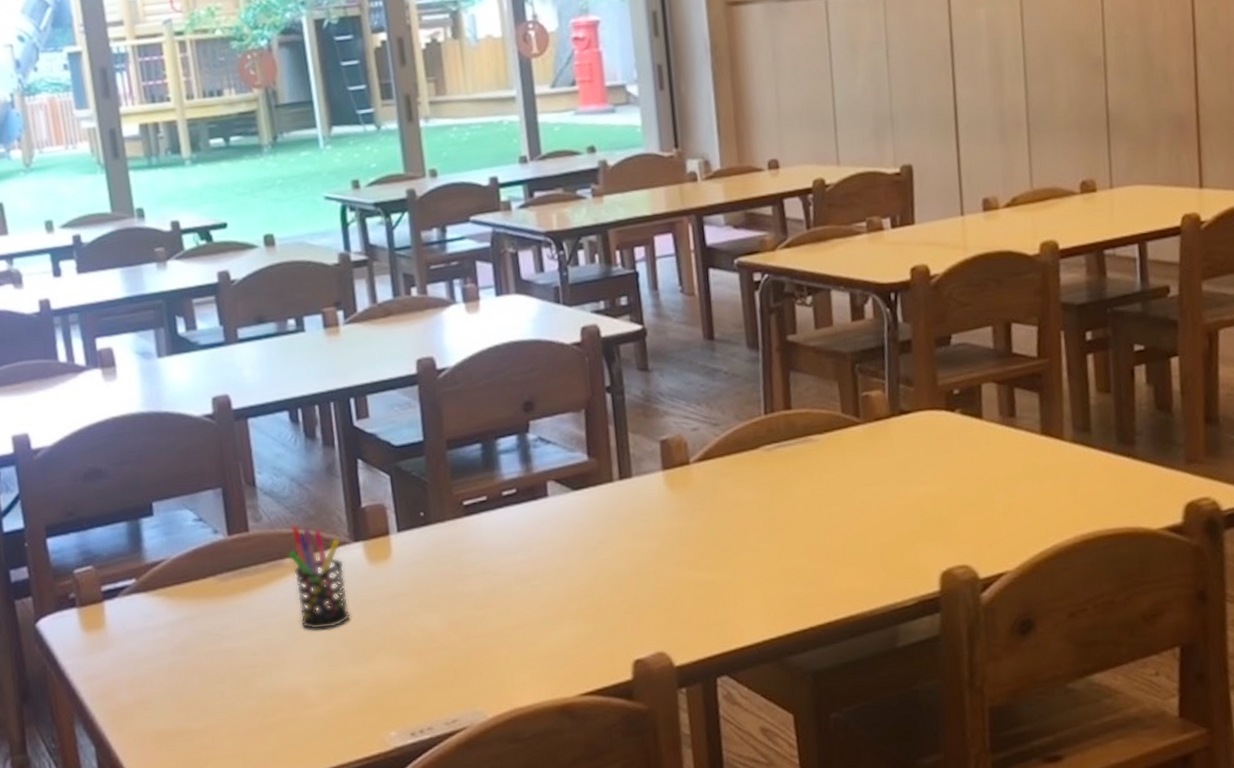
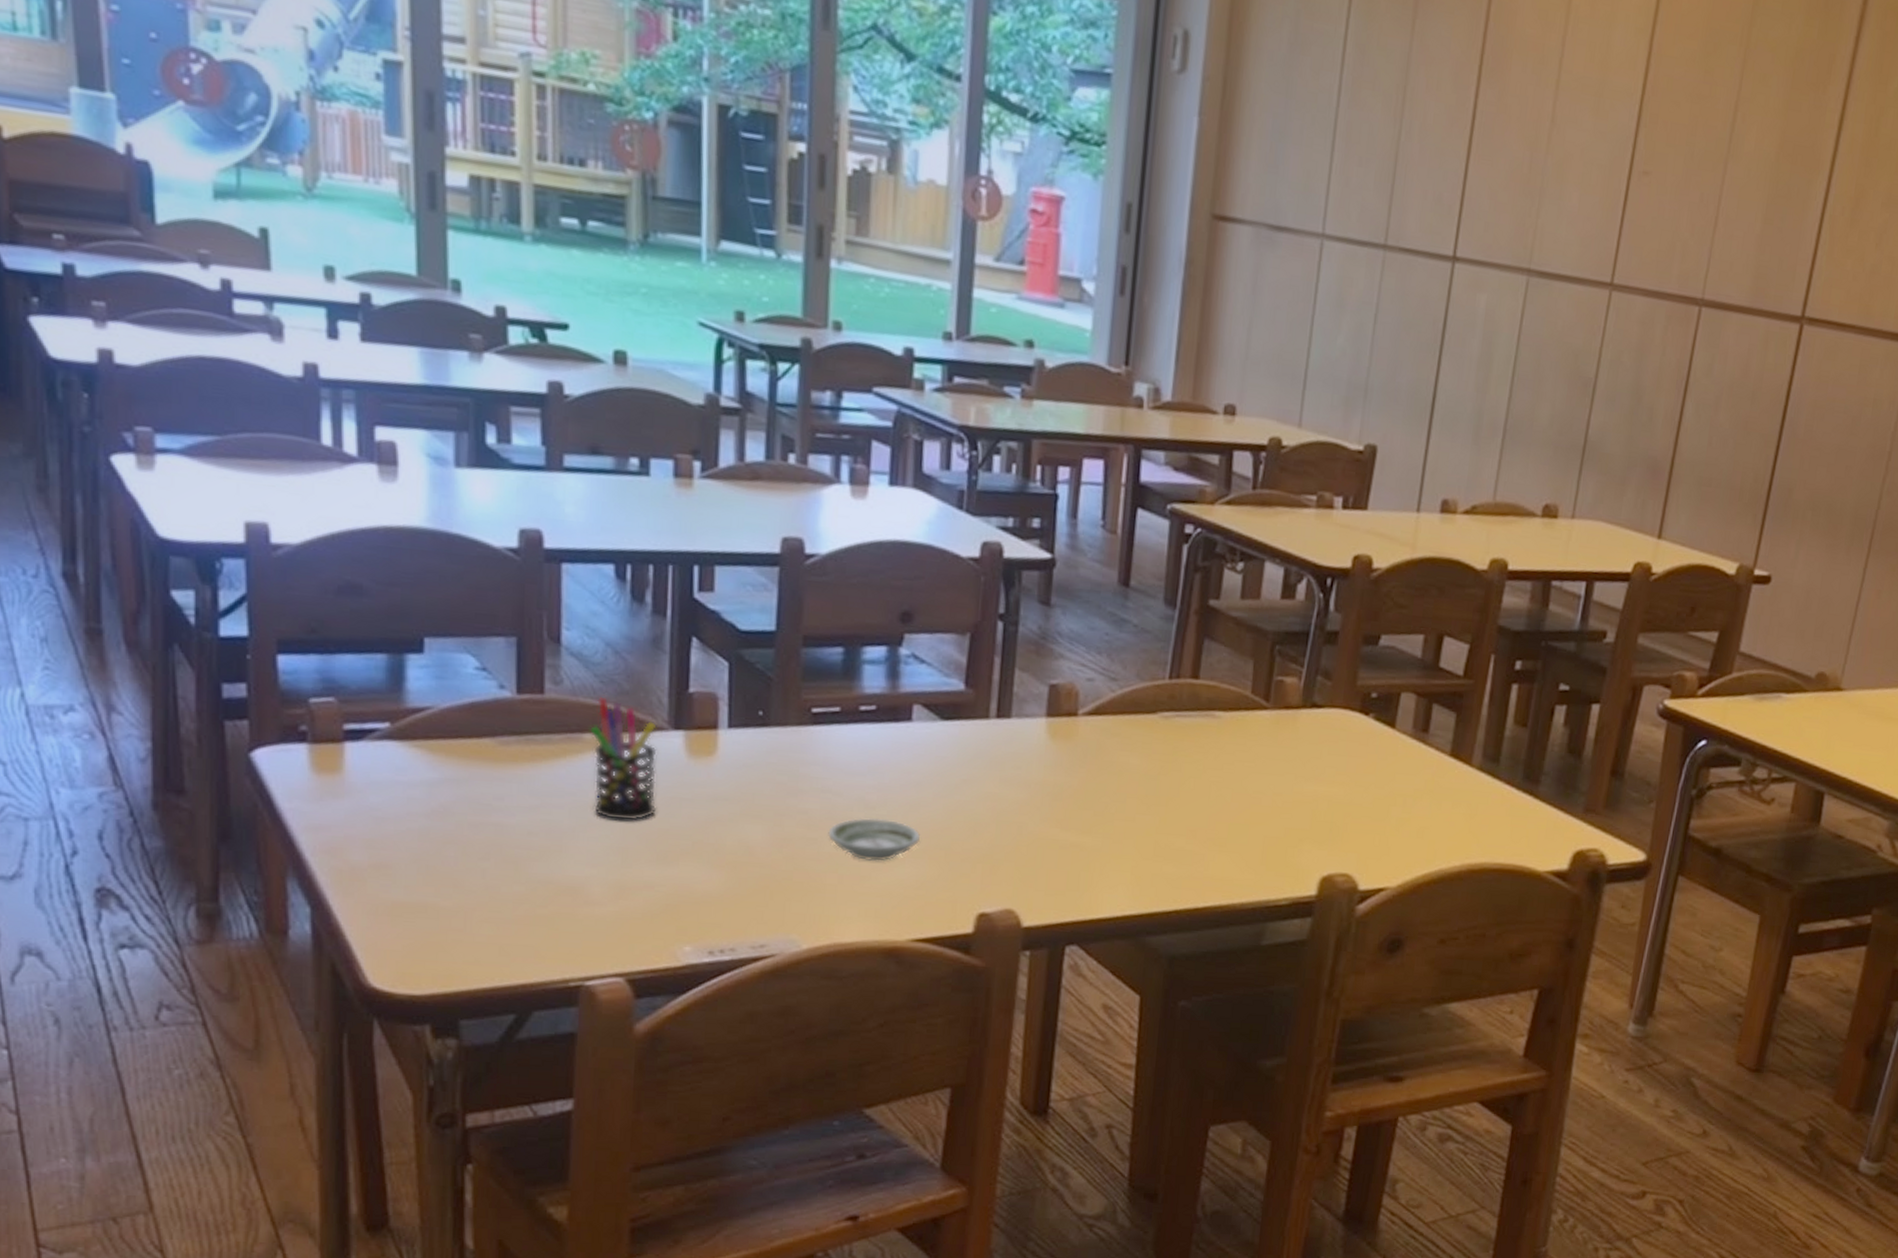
saucer: none [493,588,573,629] -> present [828,818,921,862]

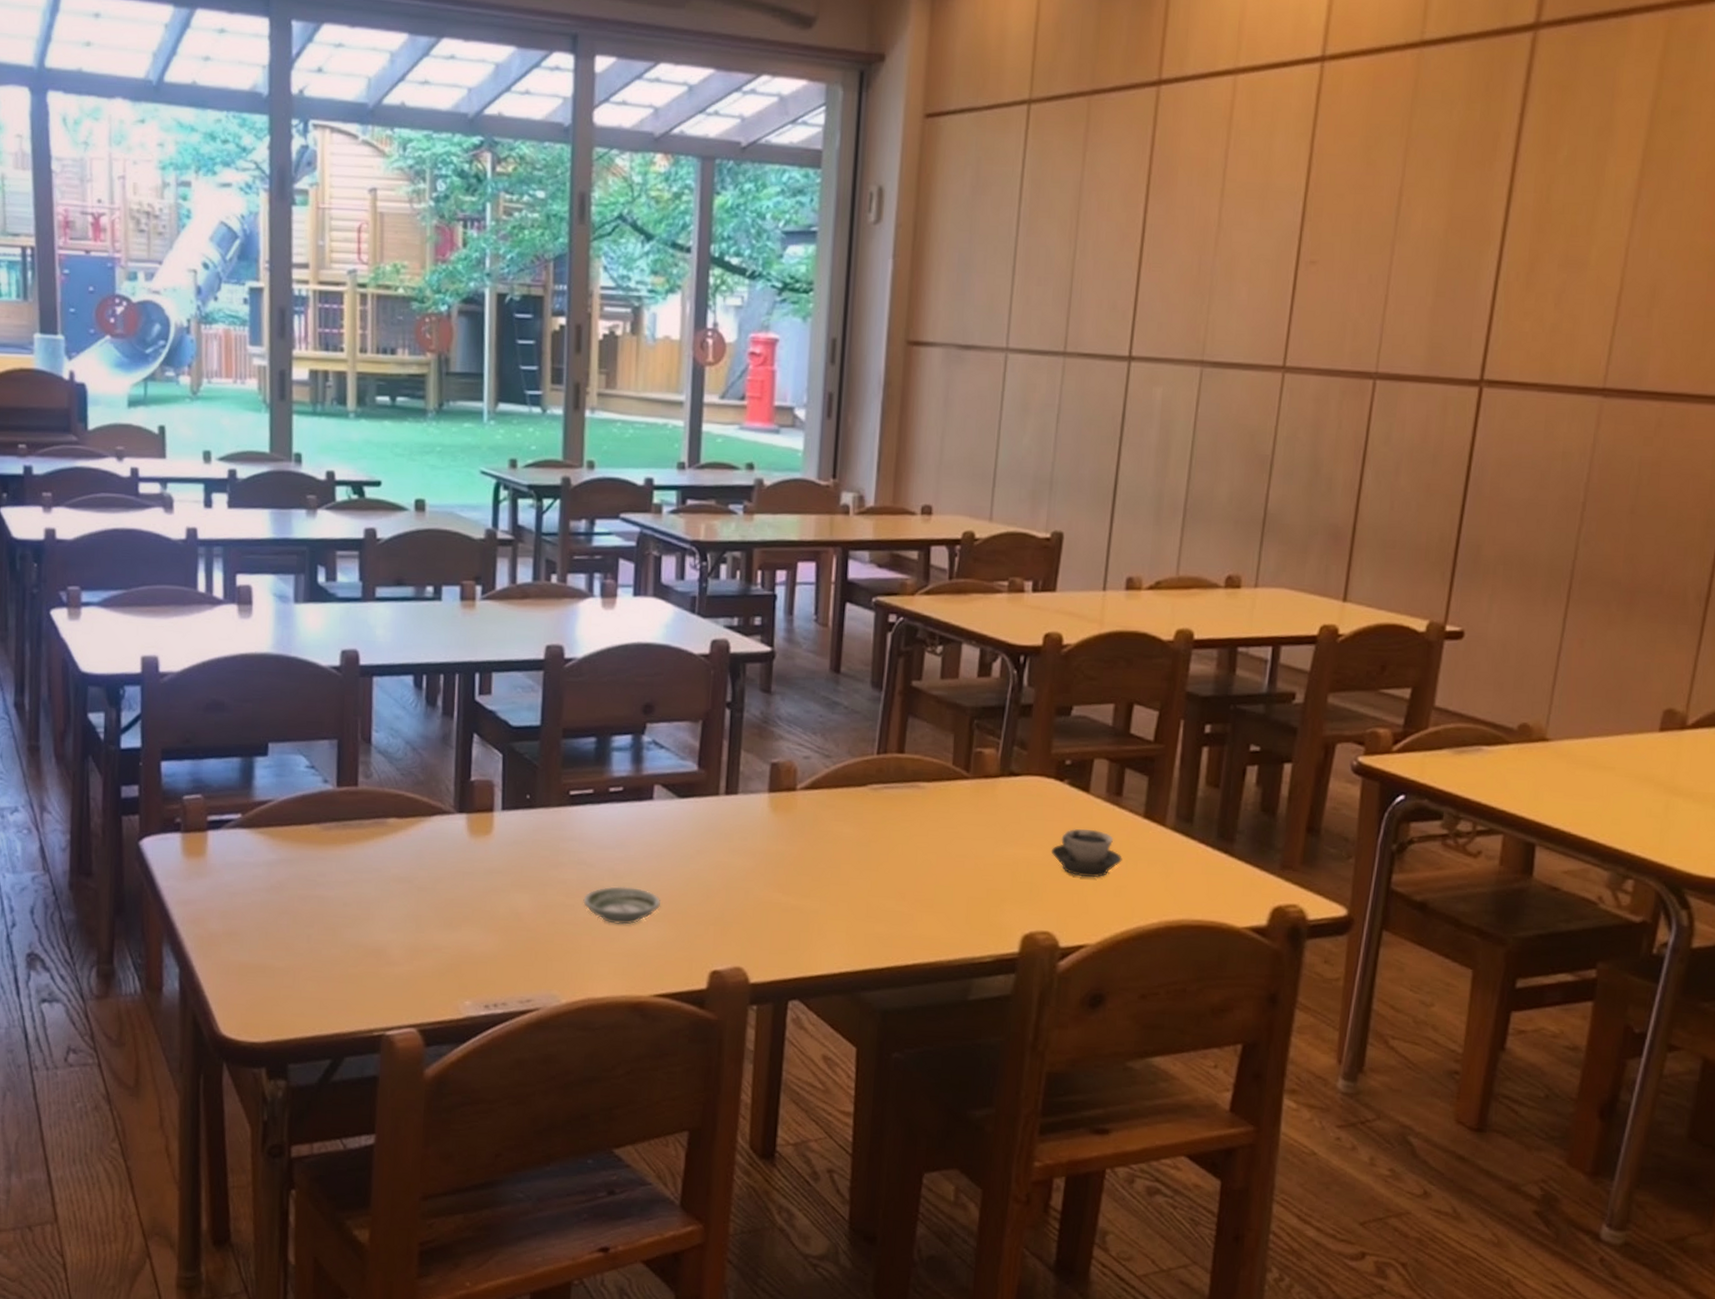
pen holder: present [590,696,657,822] -> none [393,786,445,893]
cup: none [1353,766,1427,818] -> present [1051,828,1122,878]

